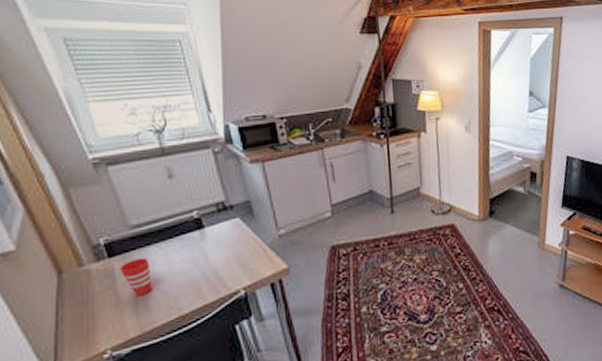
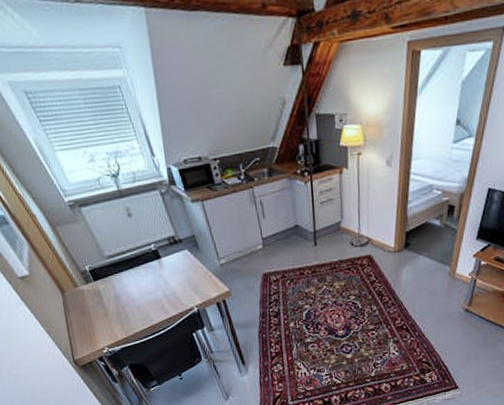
cup: present [119,257,152,297] -> none [103,281,129,311]

